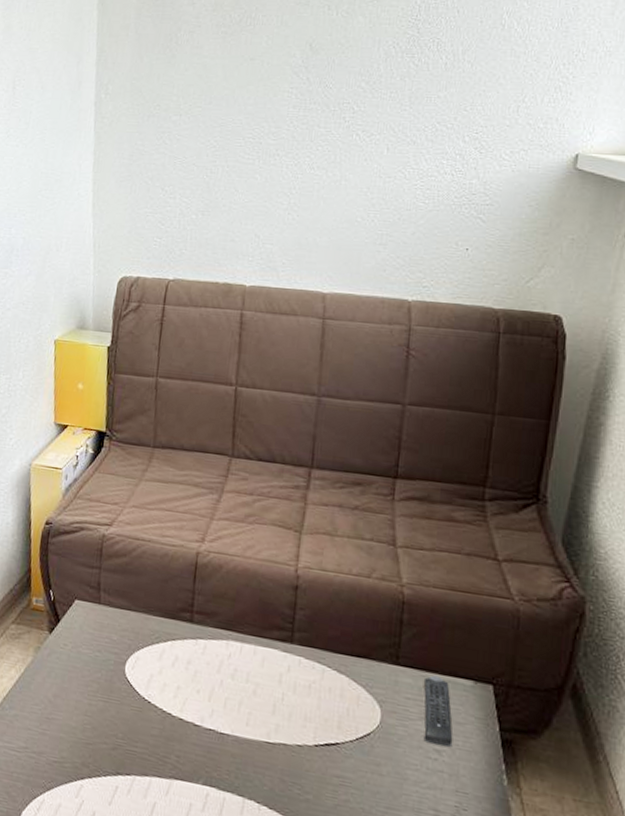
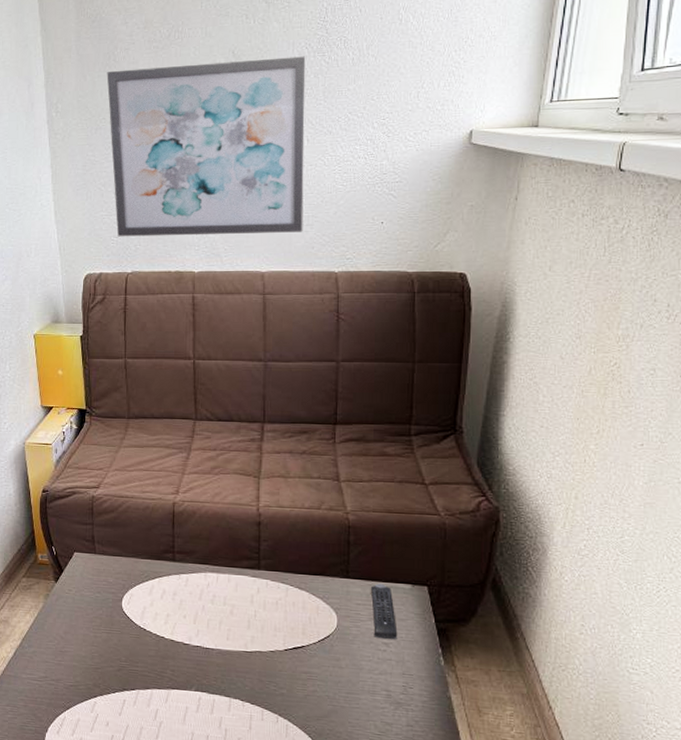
wall art: none [161,54,392,252] -> present [107,56,306,237]

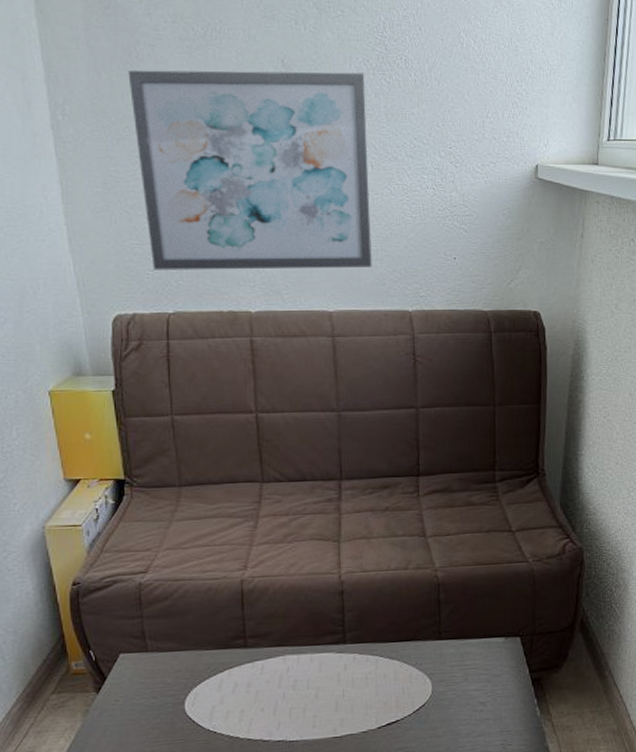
remote control: present [371,583,398,640] -> none [465,640,494,699]

